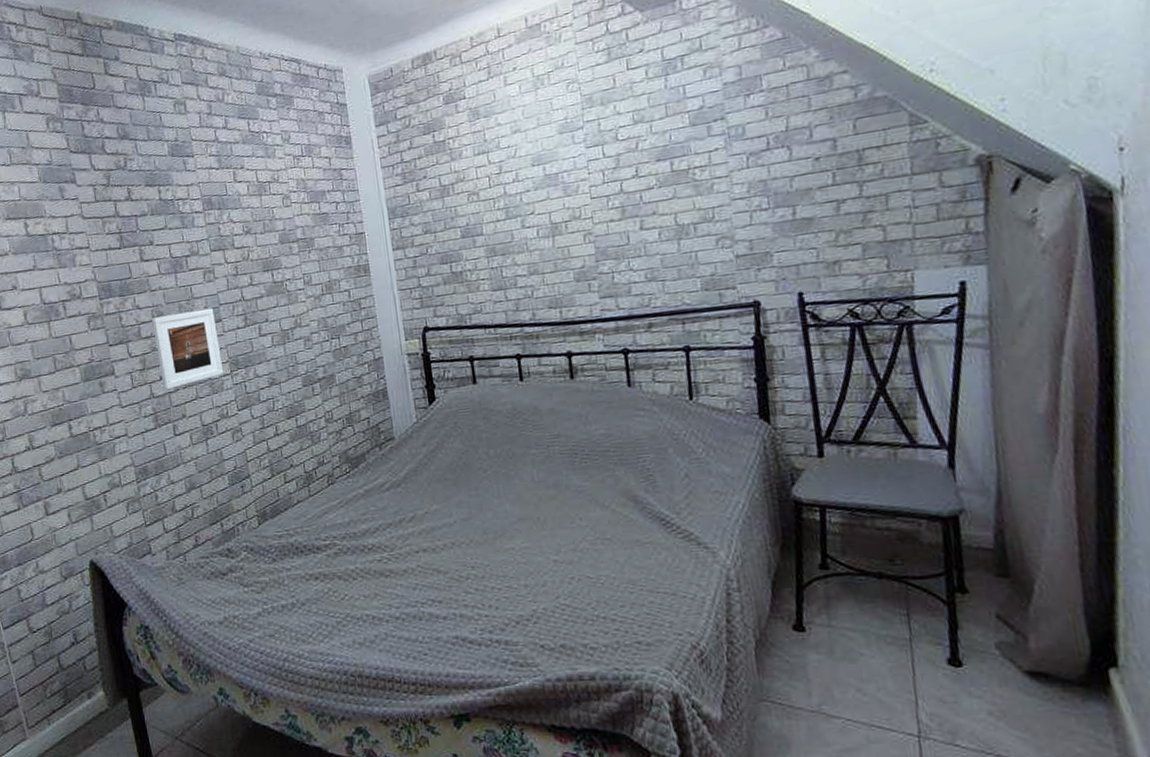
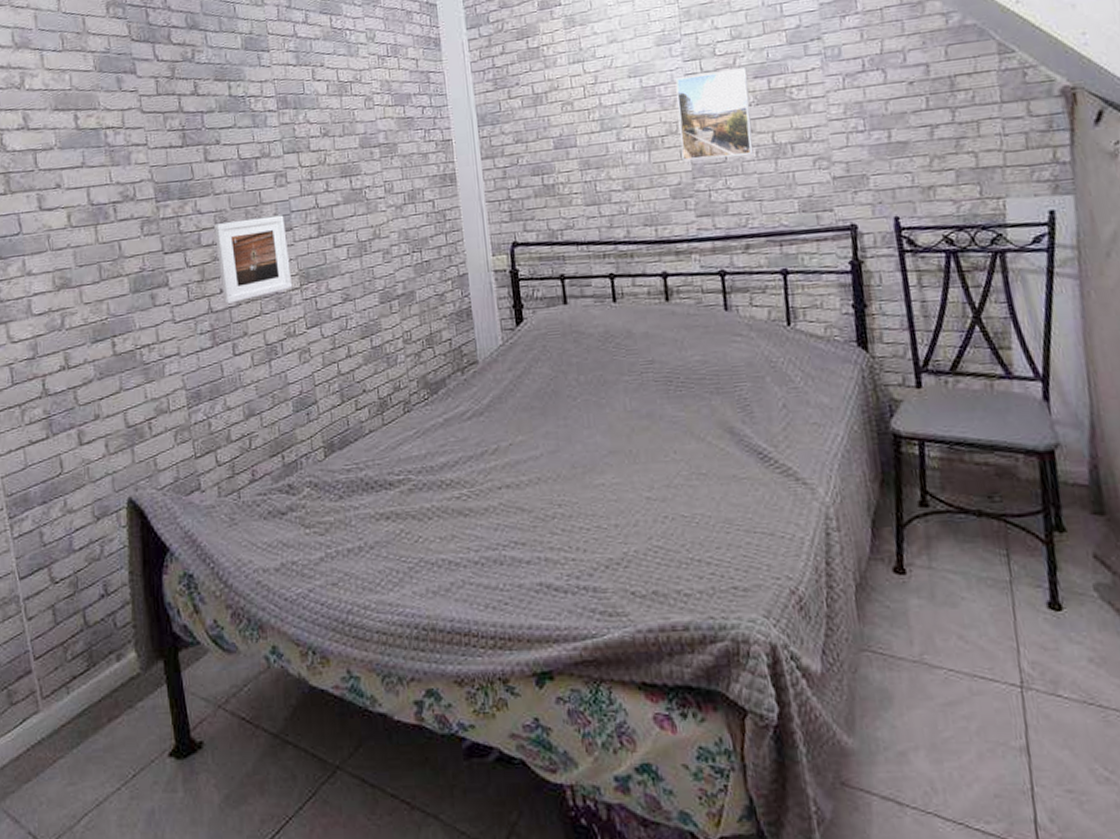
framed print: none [578,151,657,244] -> present [675,67,754,161]

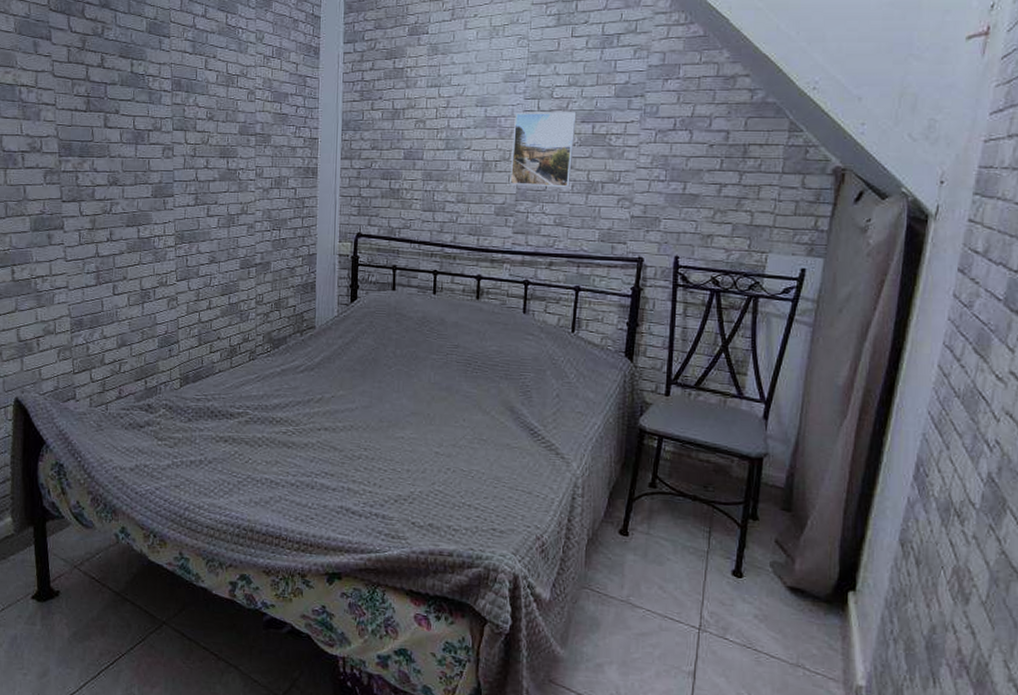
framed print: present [214,215,293,304] -> none [107,182,169,251]

